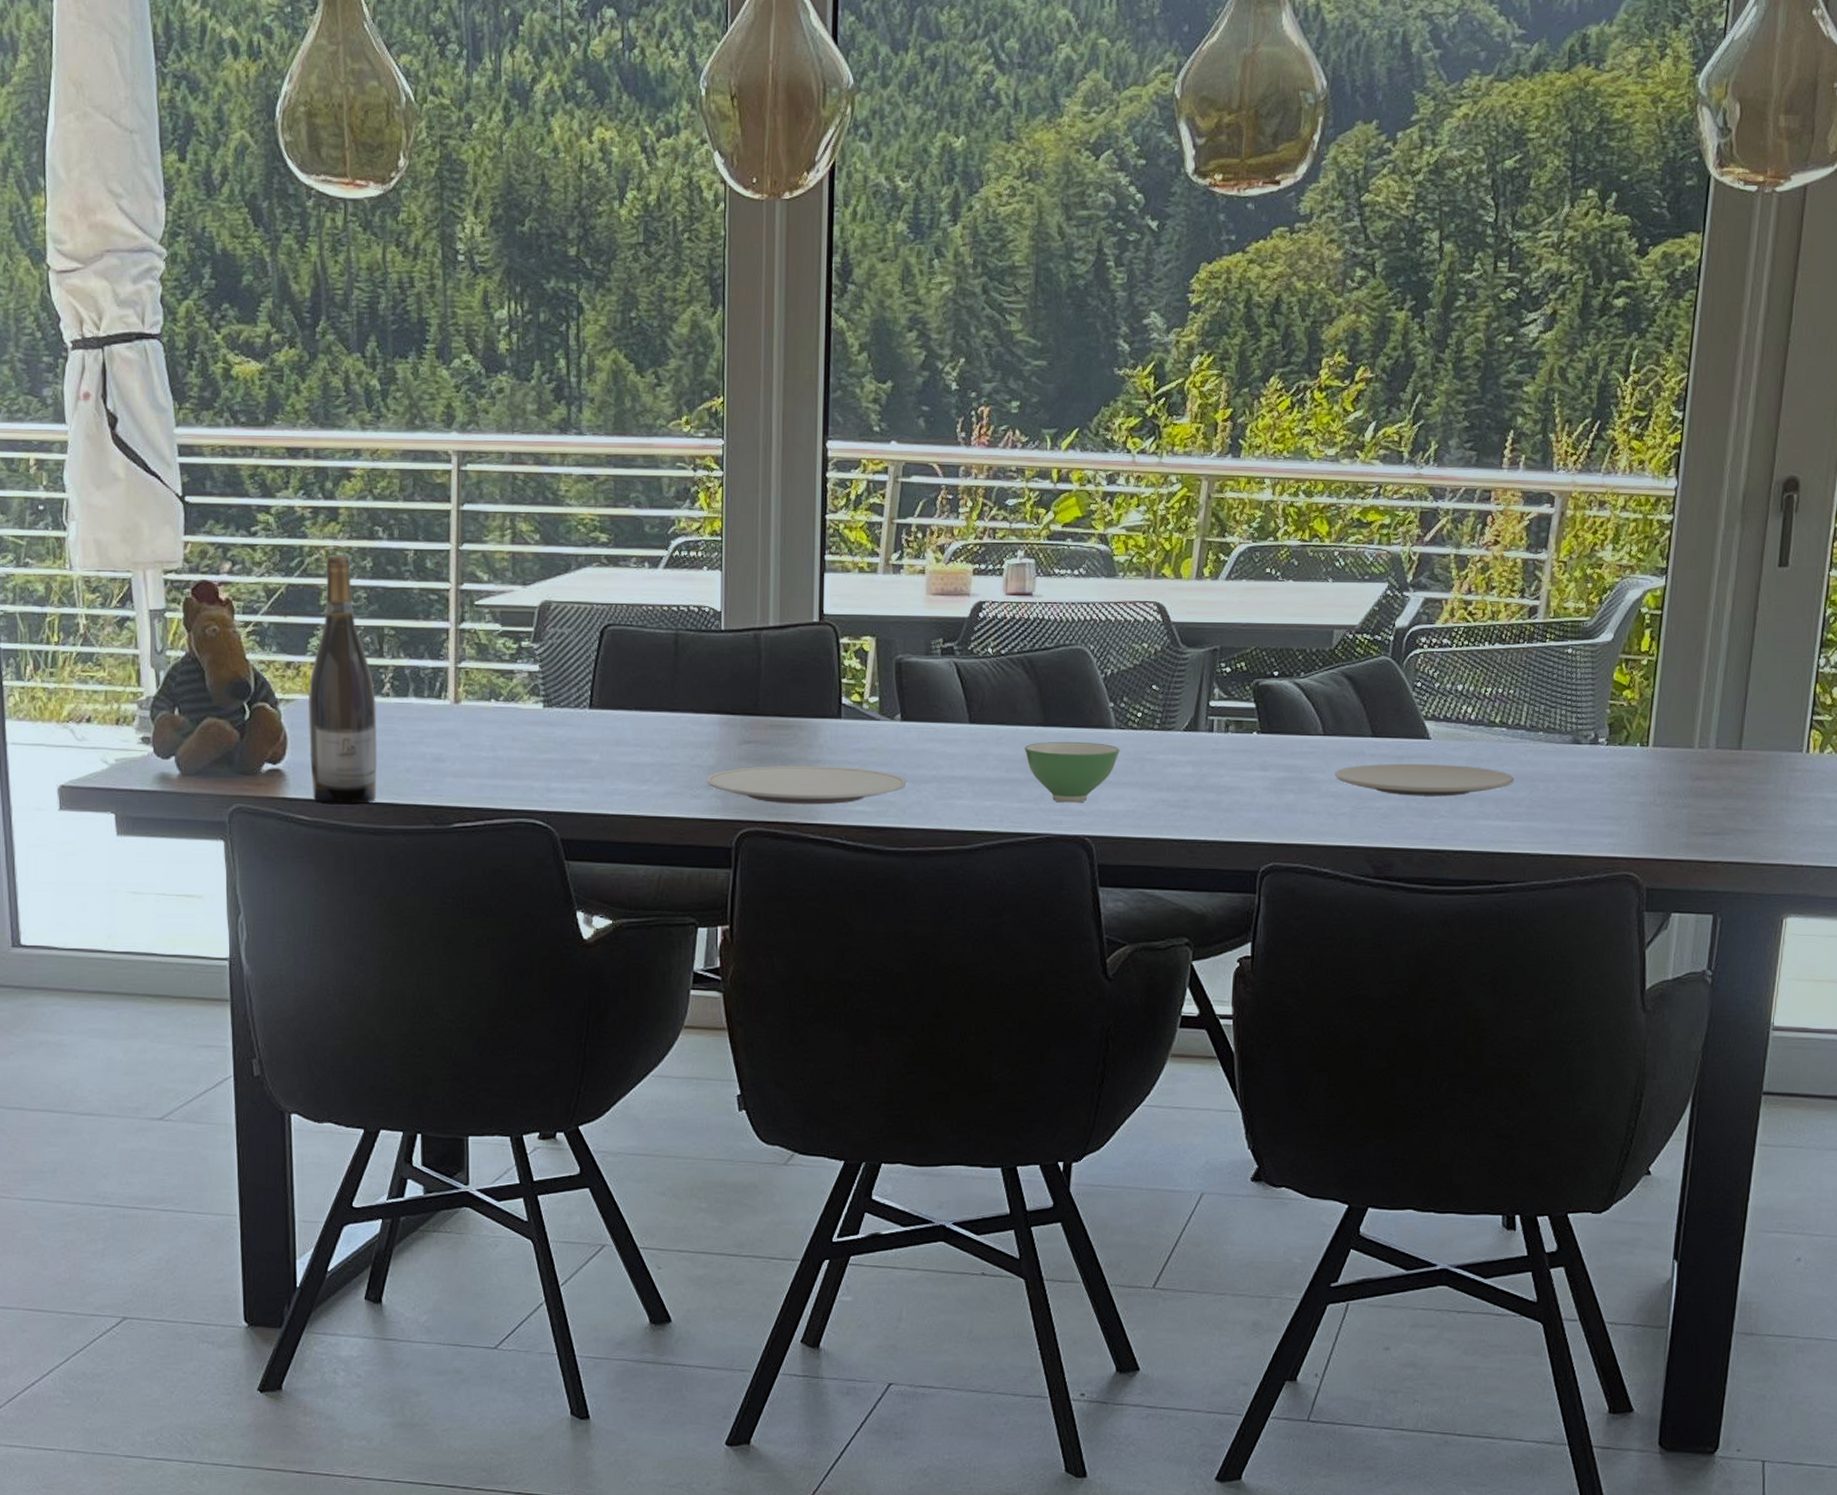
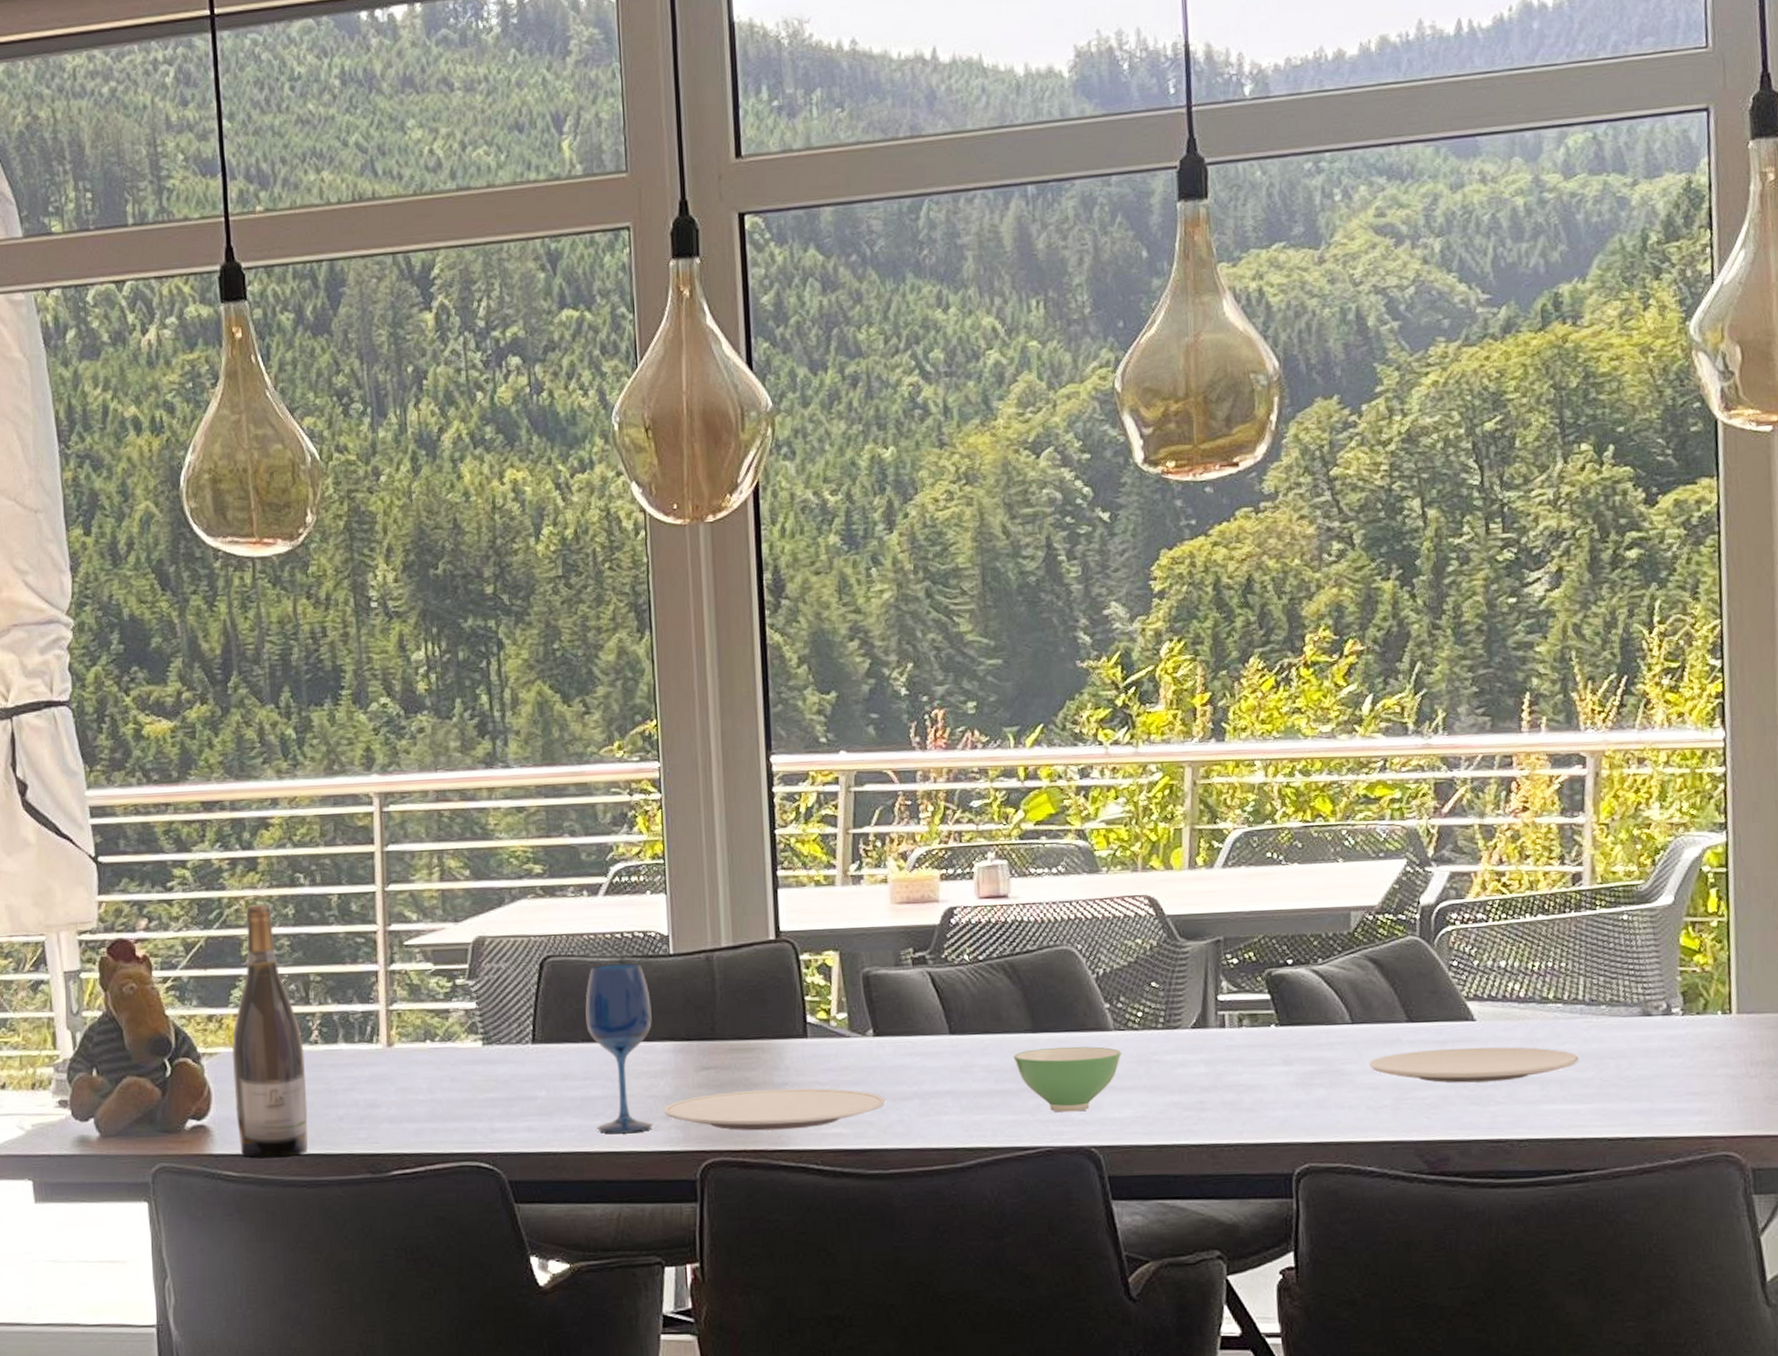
wineglass: none [640,636,701,799] -> present [585,963,653,1133]

